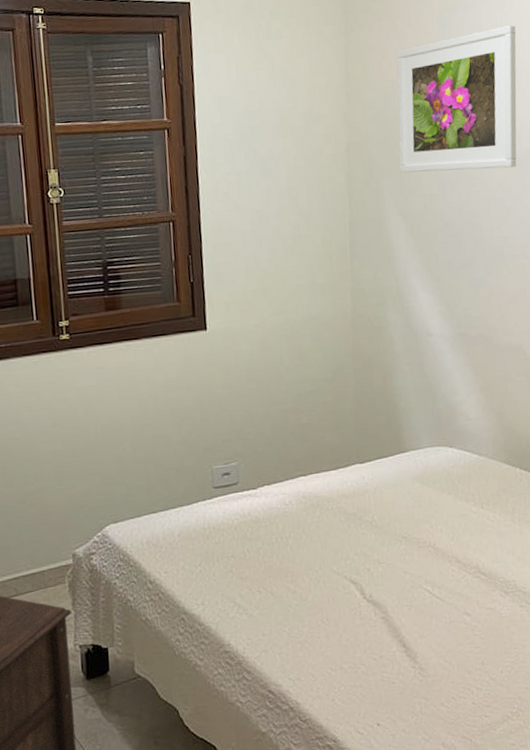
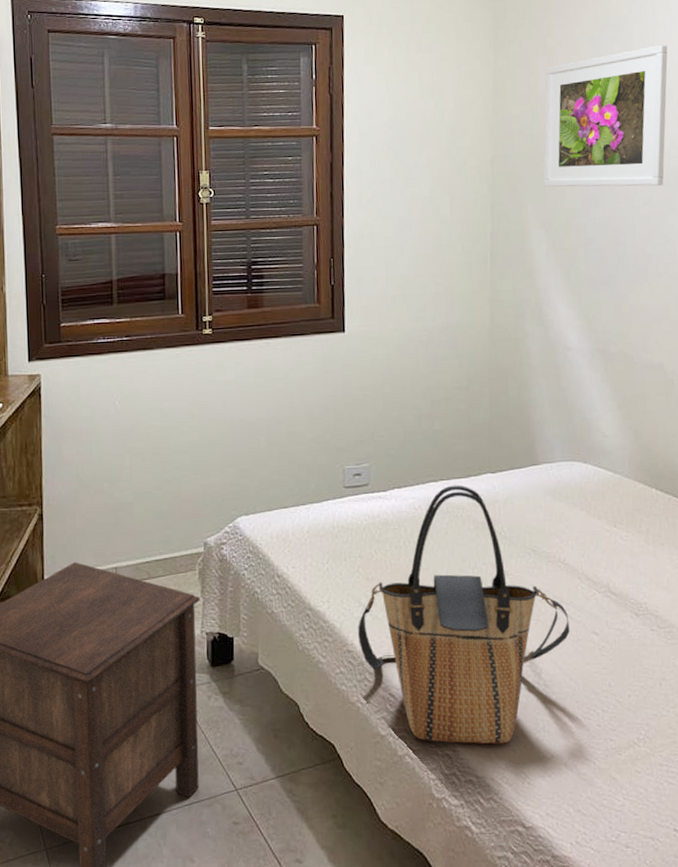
tote bag: none [234,477,443,735] -> present [358,485,570,745]

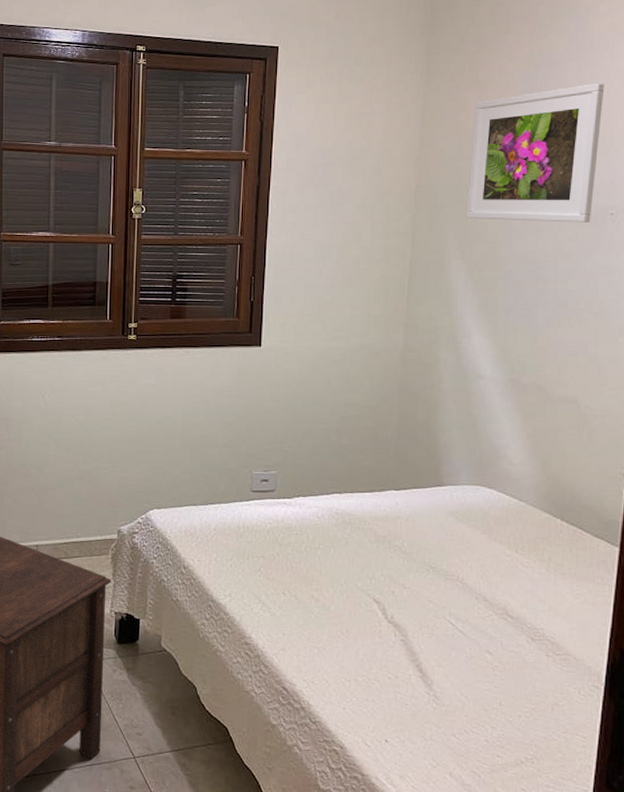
tote bag: present [358,485,570,745] -> none [256,498,464,747]

